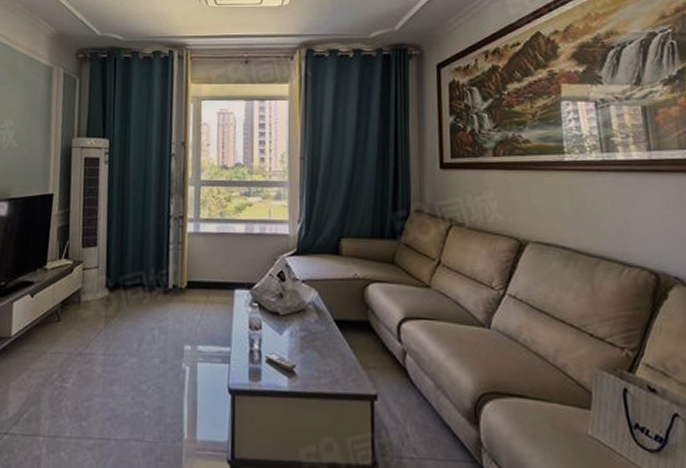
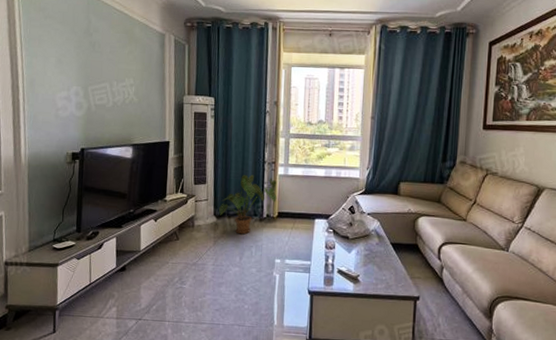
house plant: none [112,233,186,312] -> present [219,174,277,235]

